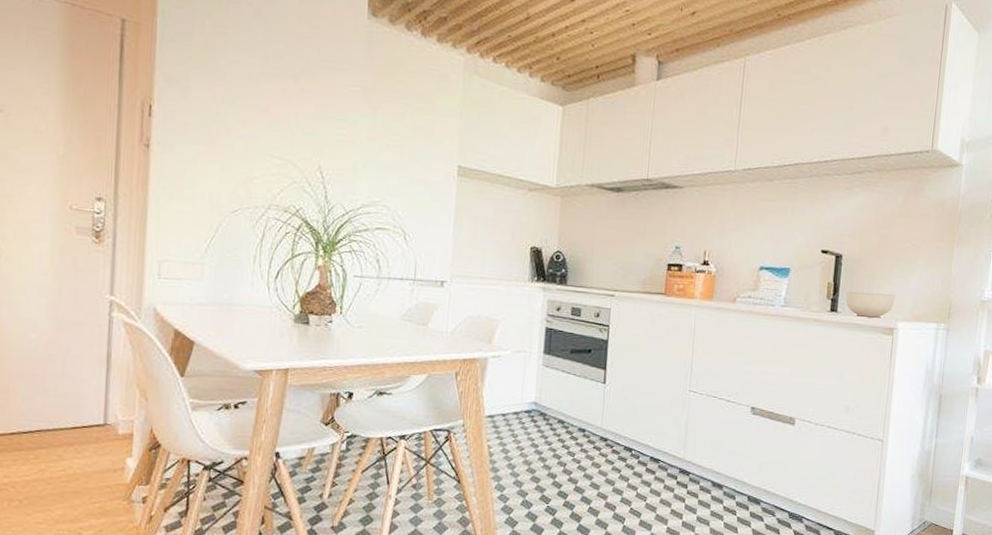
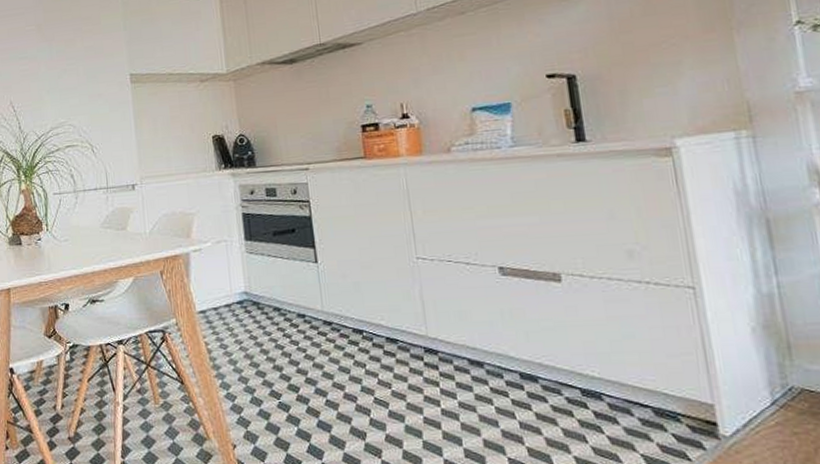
bowl: present [846,292,895,318] -> none [592,107,664,142]

